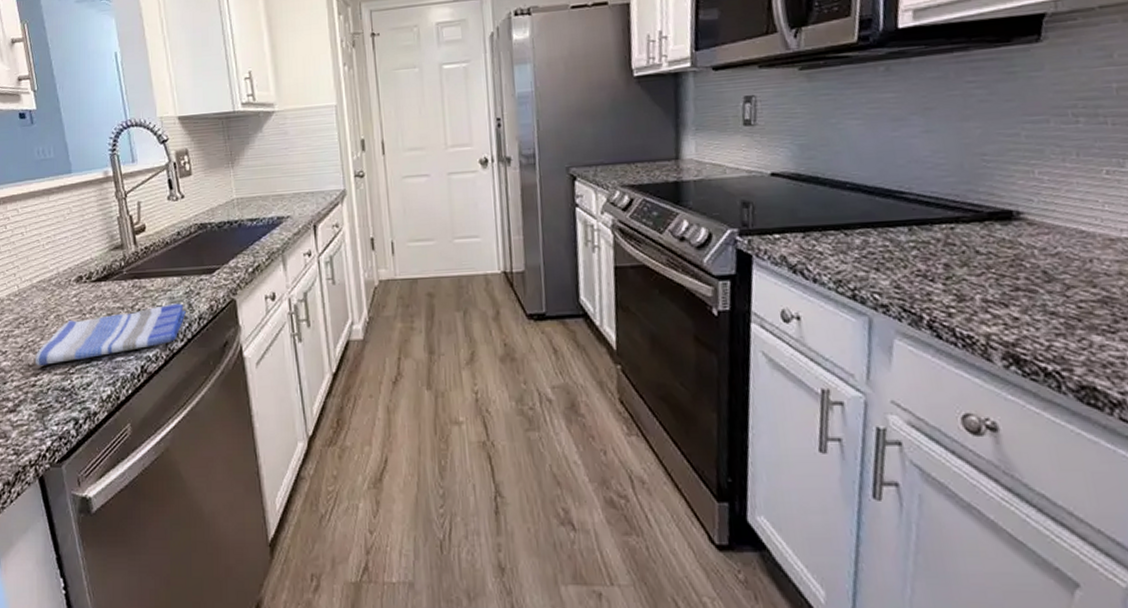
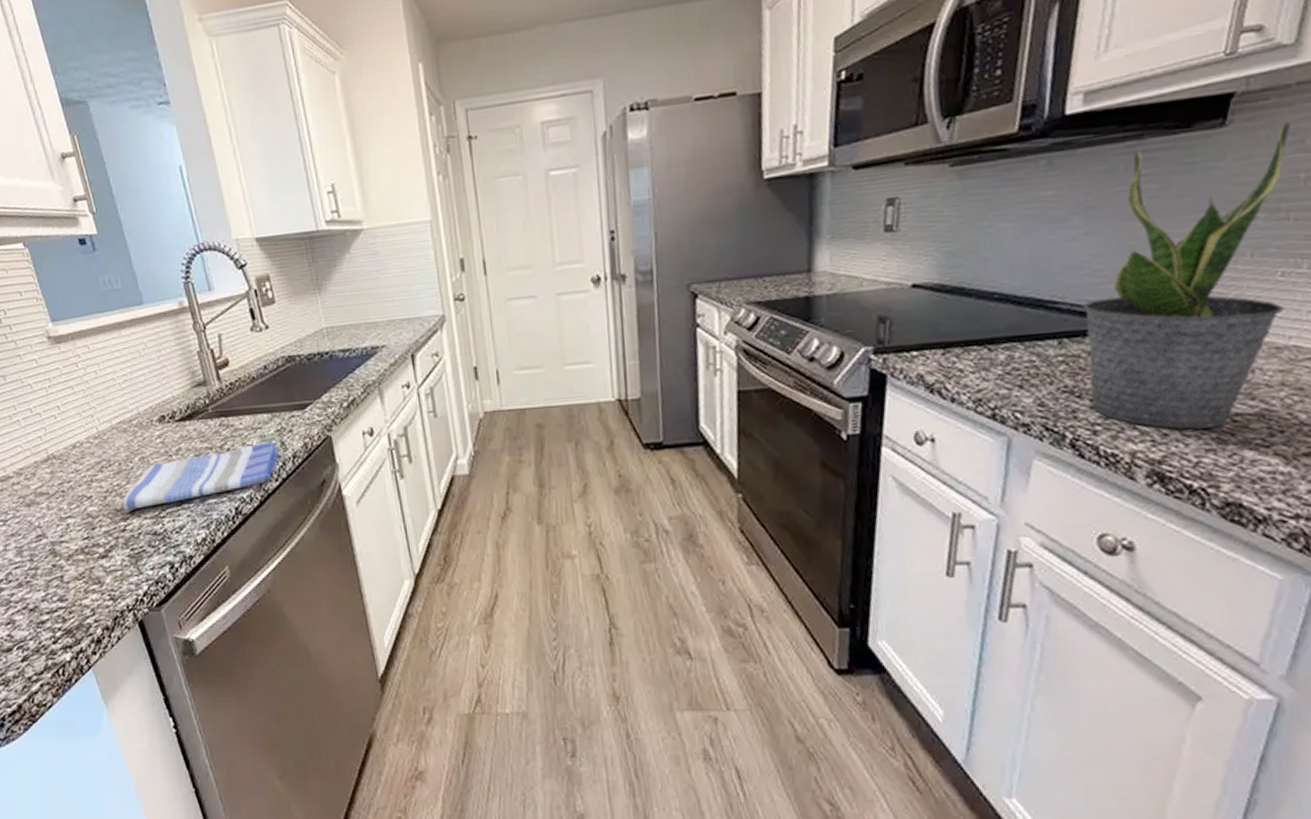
potted plant: none [928,39,1113,314] -> present [1082,121,1290,430]

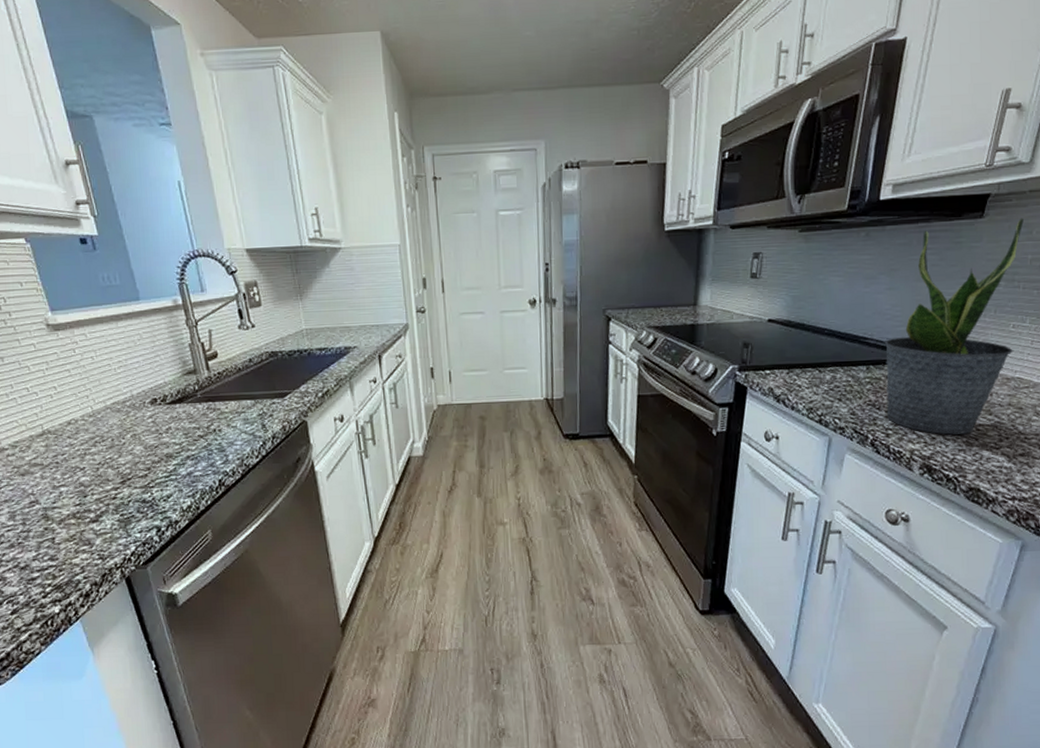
dish towel: present [122,441,280,510] -> none [113,424,261,480]

